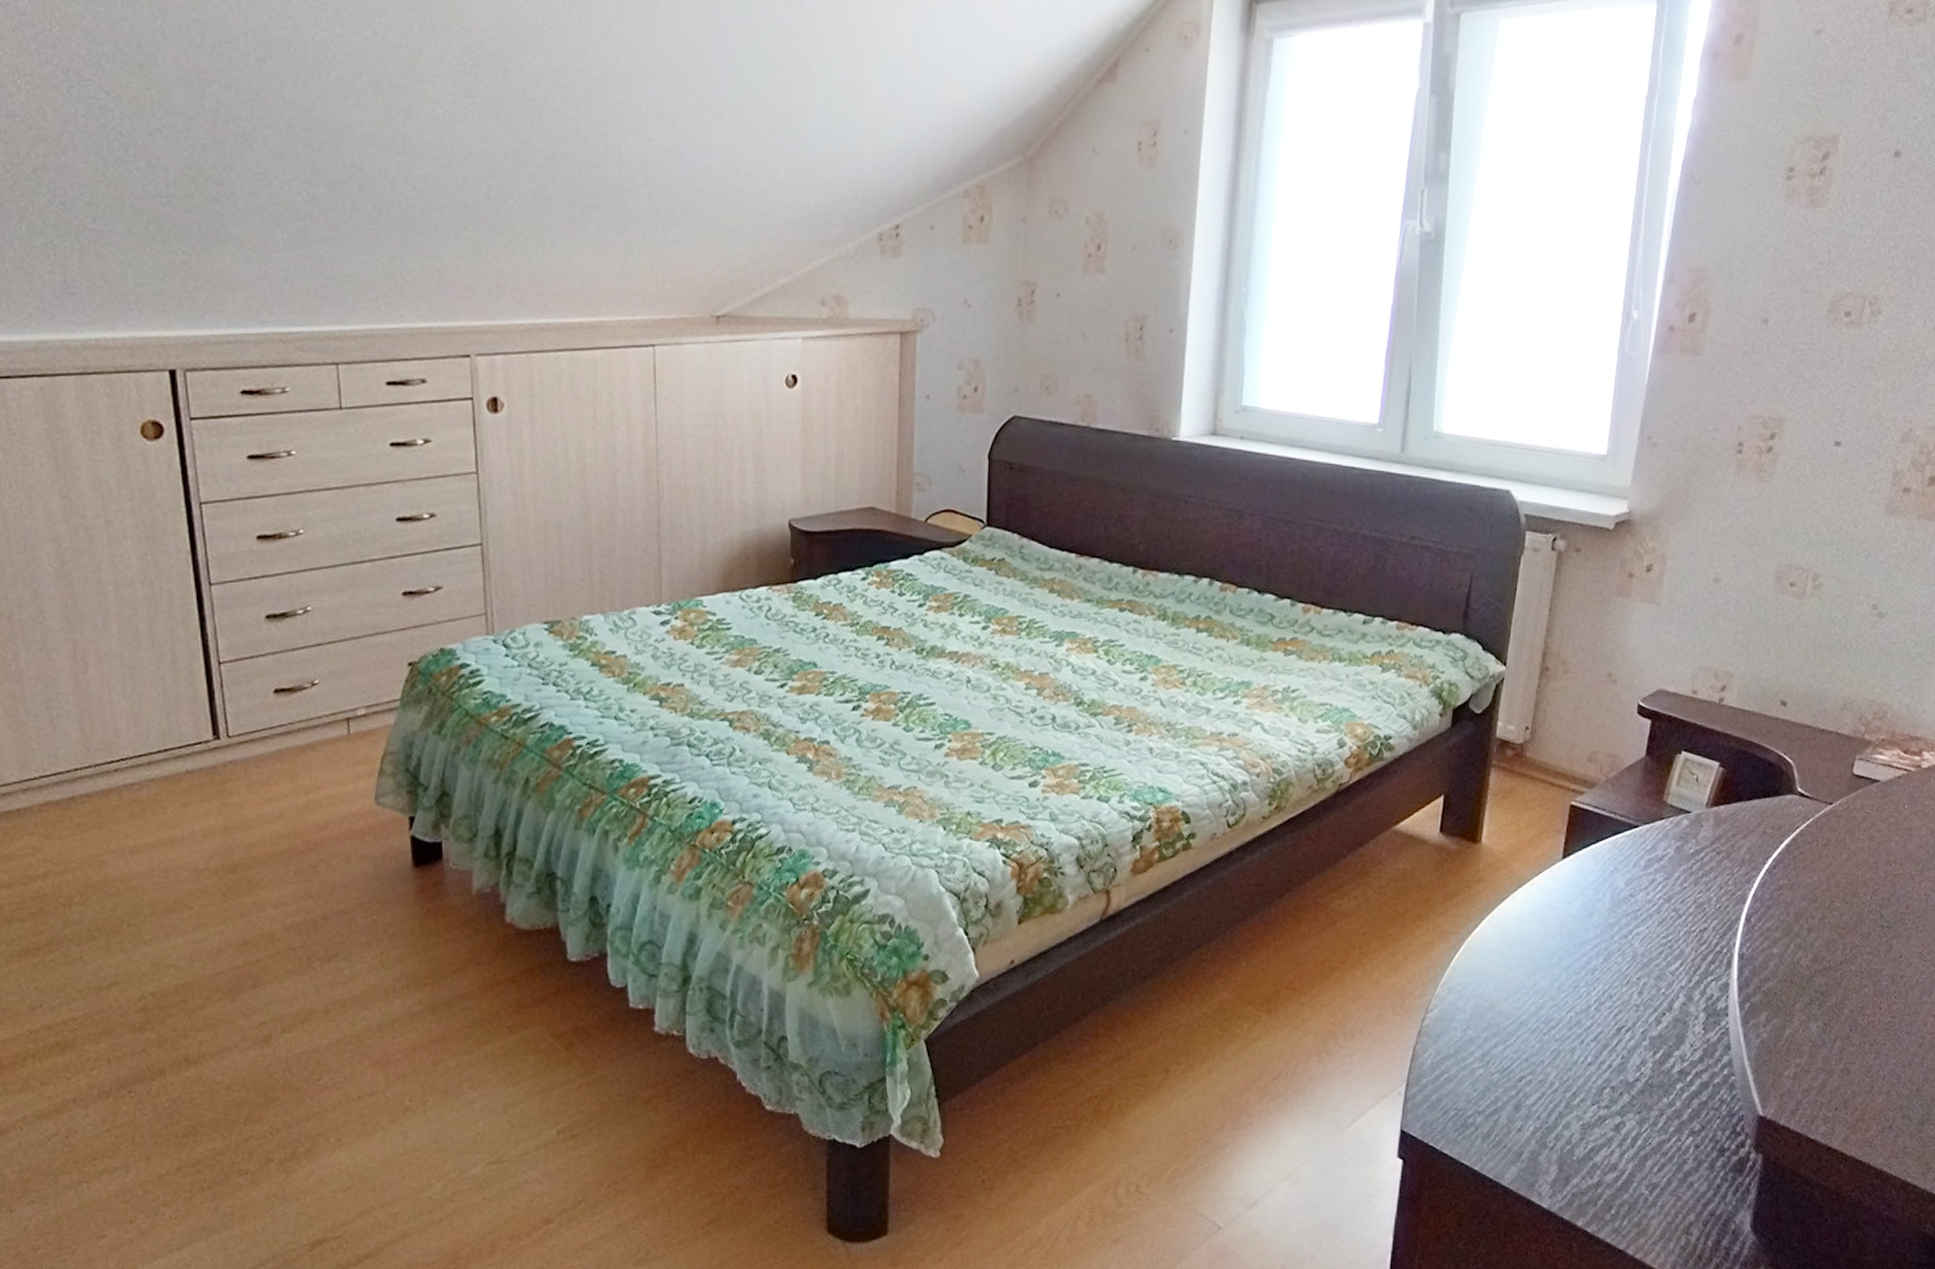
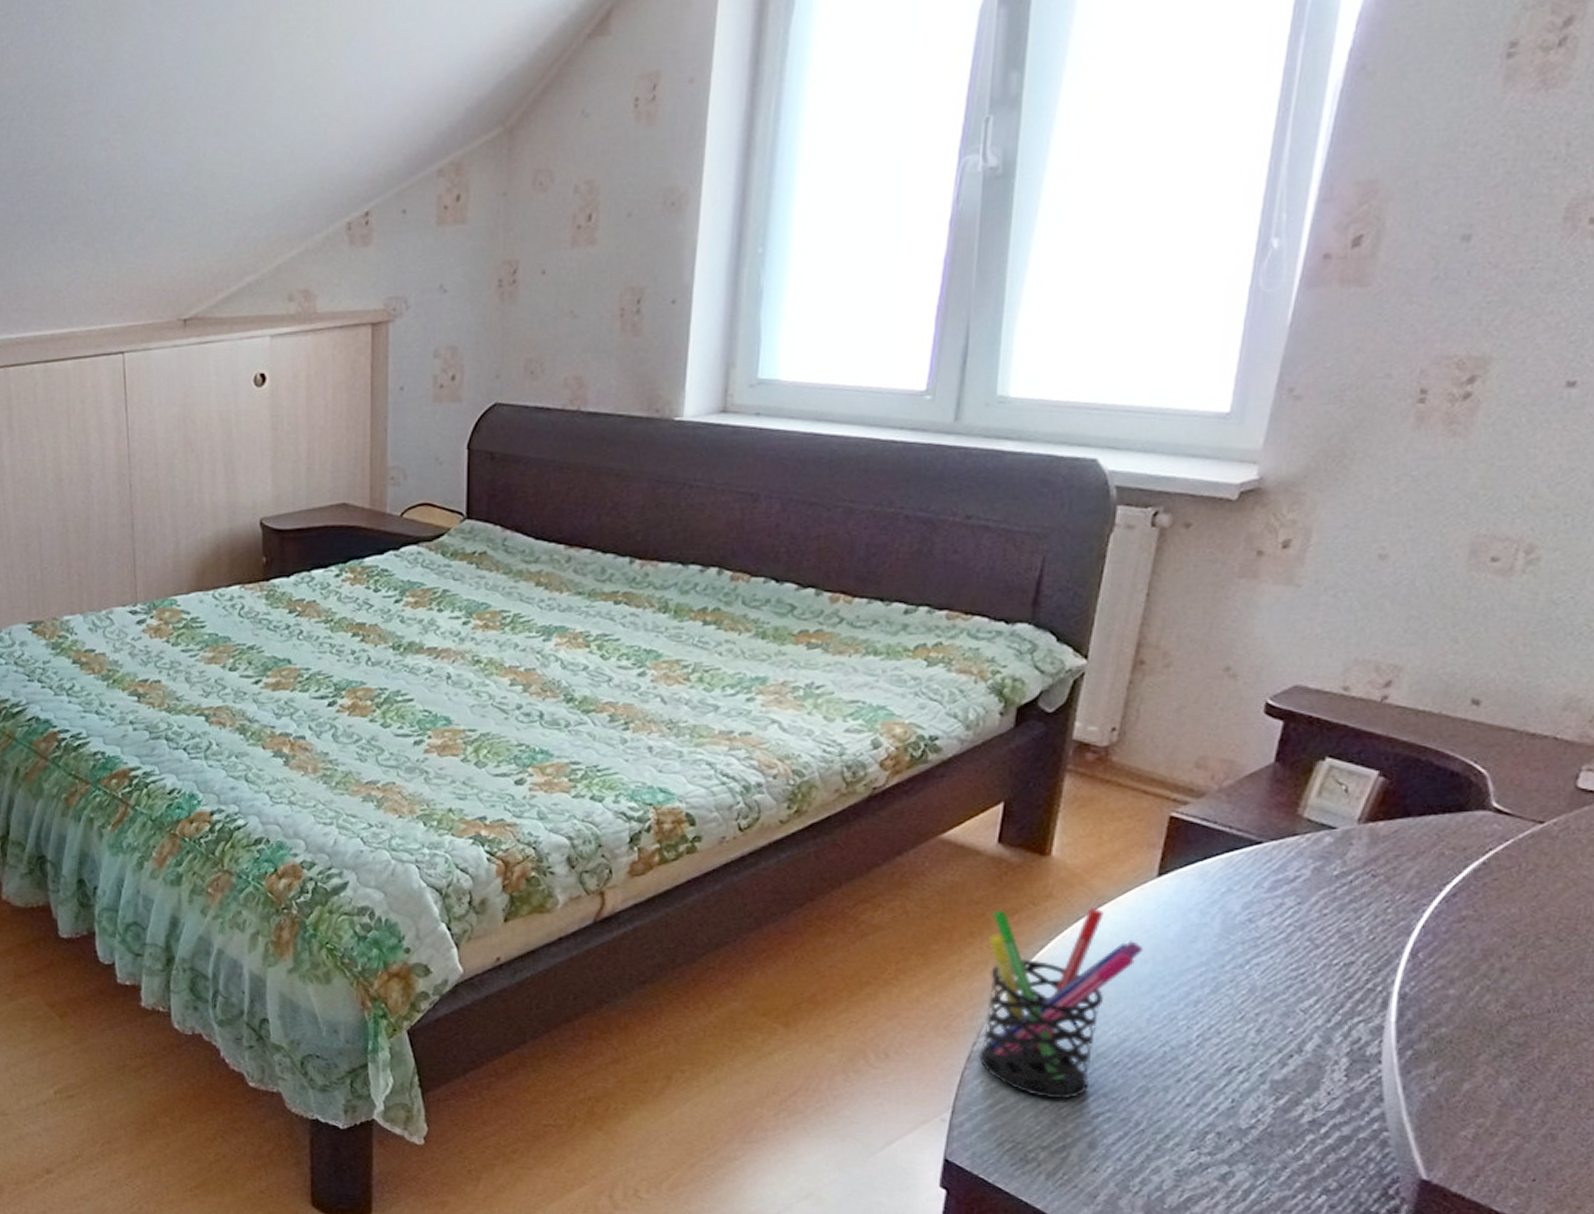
pen holder: none [1426,889,1554,1066] -> present [977,908,1144,1098]

